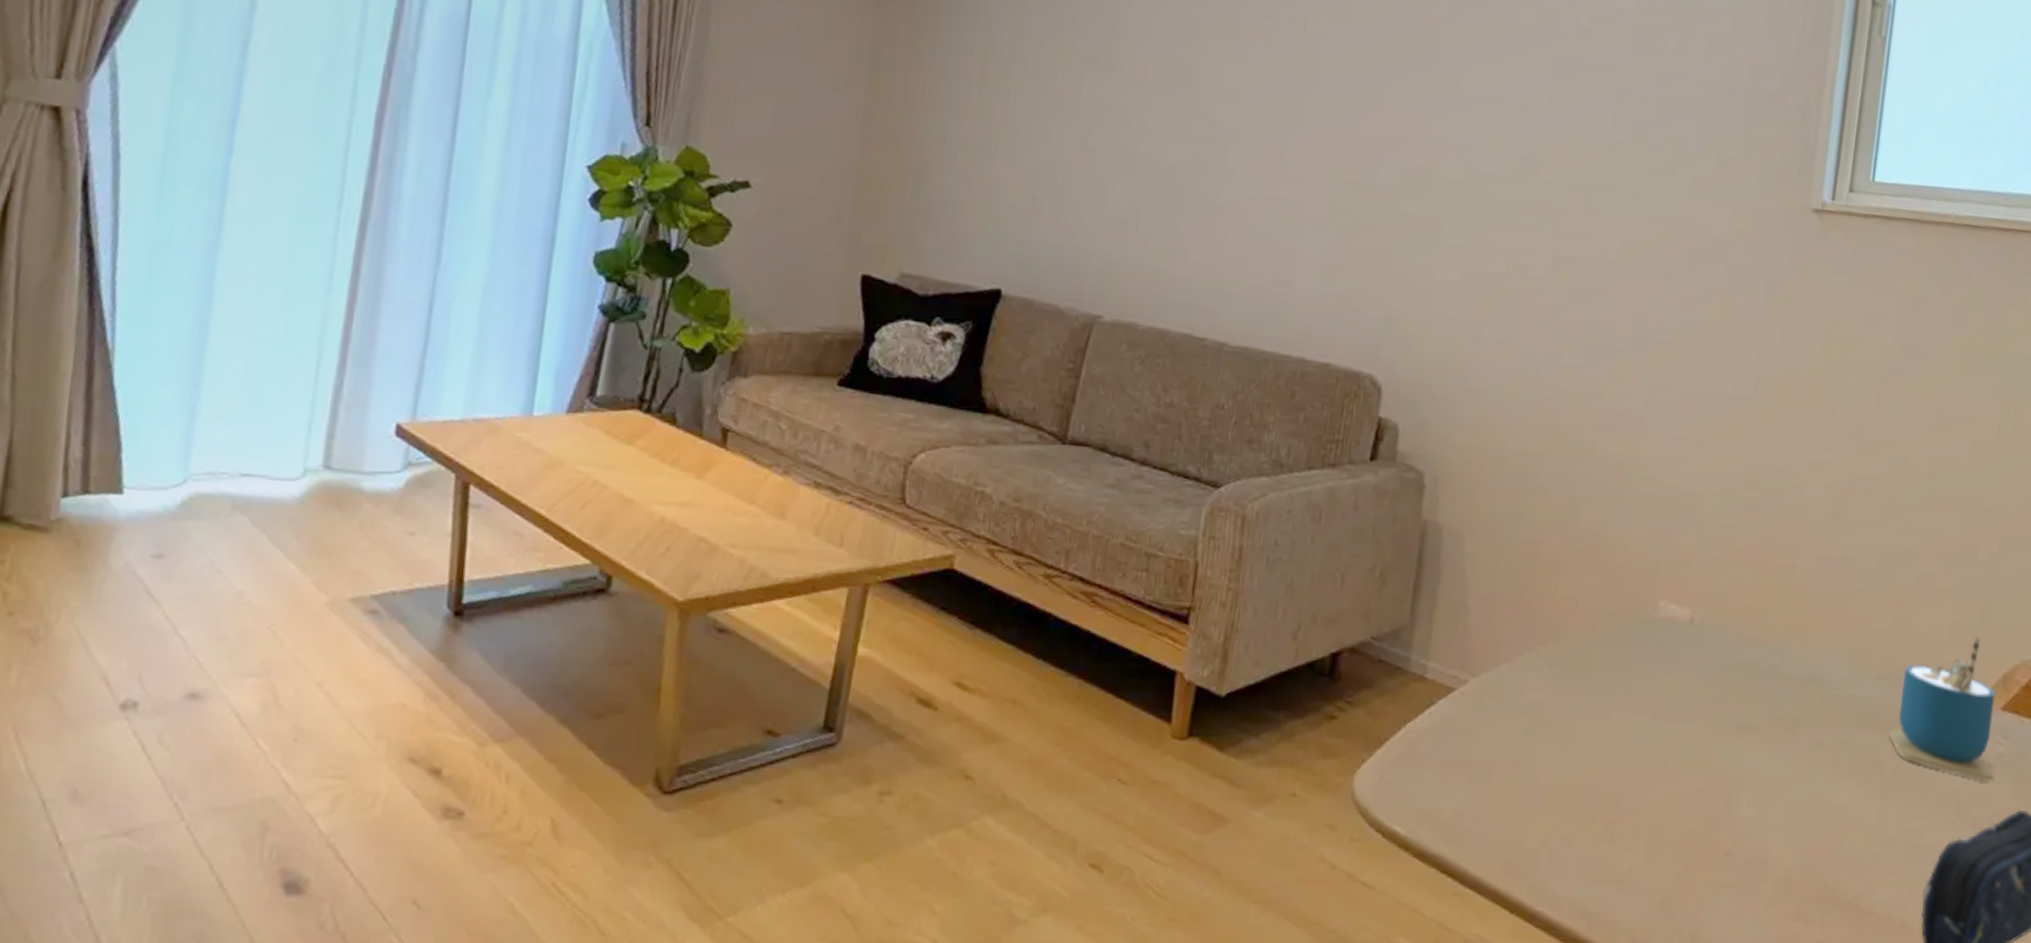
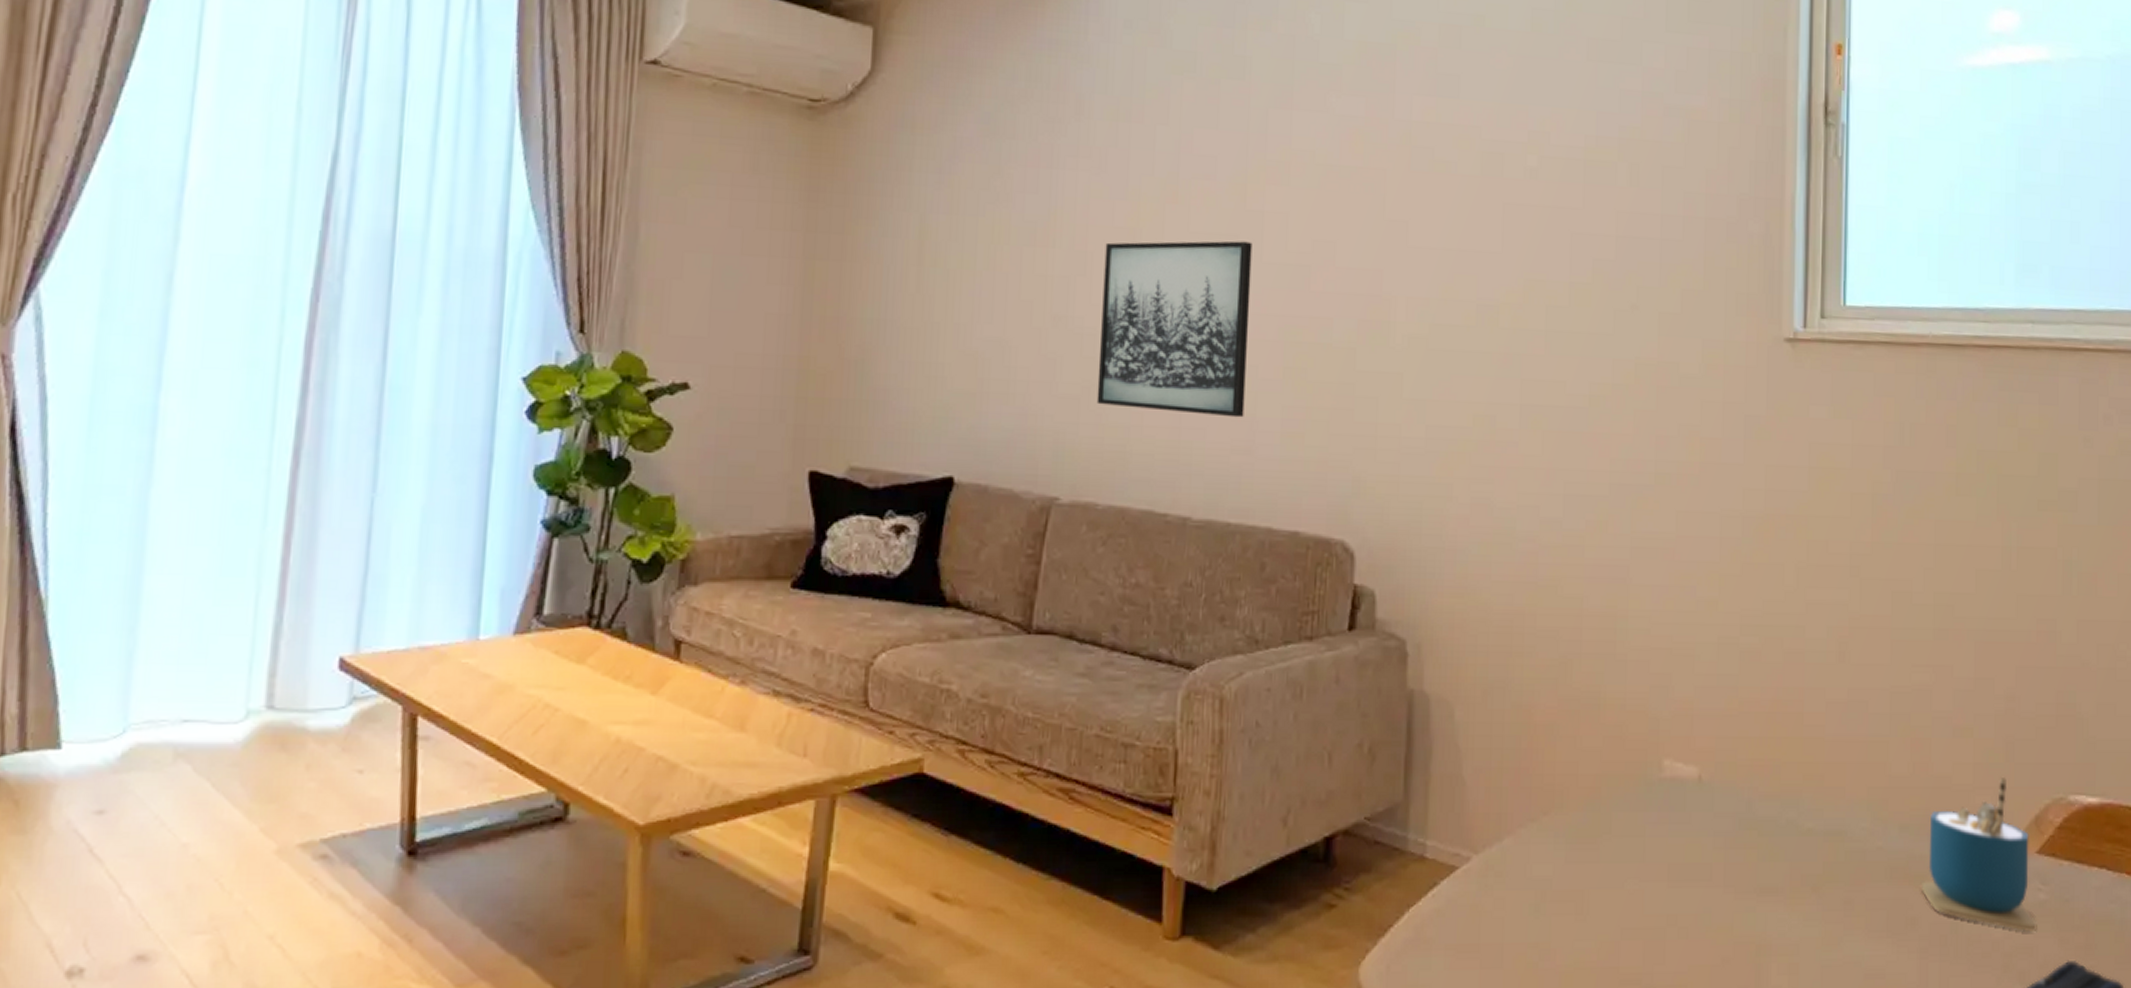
wall art: none [1145,72,1308,251] -> present [1096,240,1252,418]

